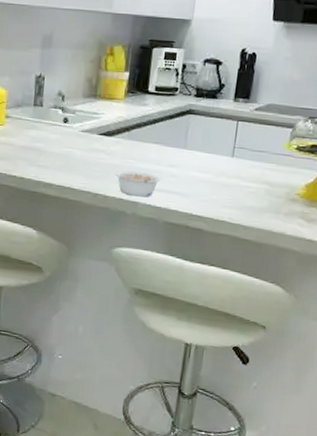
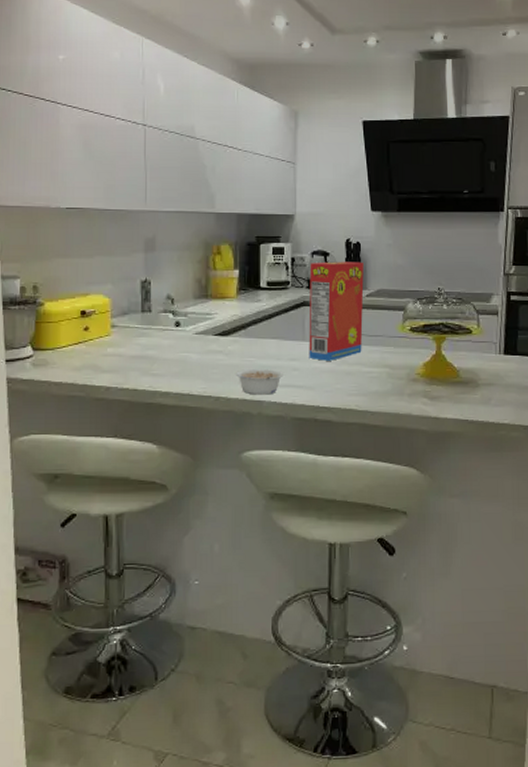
cereal box: none [188,71,257,171] -> present [309,261,364,361]

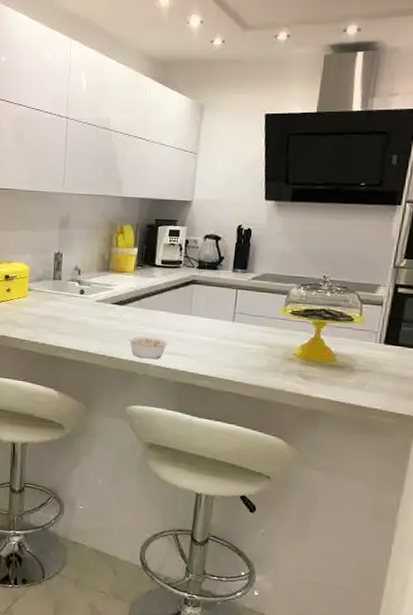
cereal box: present [309,261,364,361] -> none [193,245,253,335]

